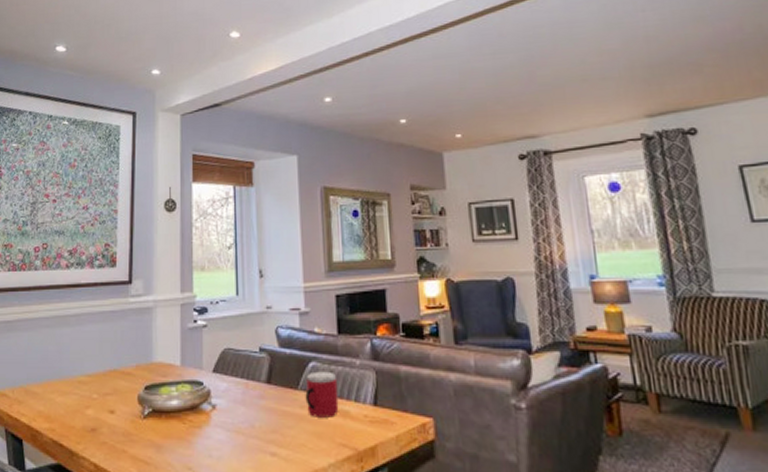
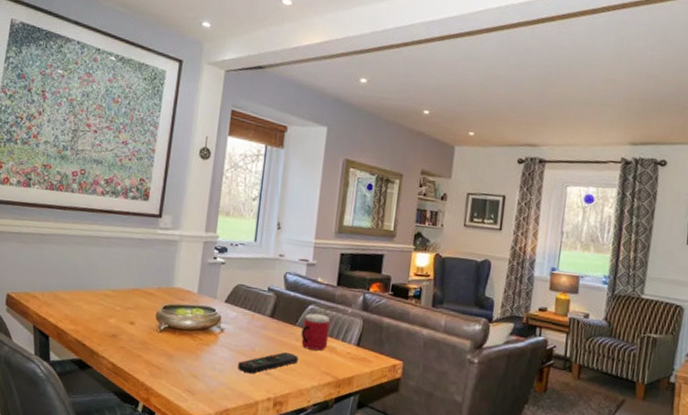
remote control: none [238,425,307,458] -> present [238,352,298,374]

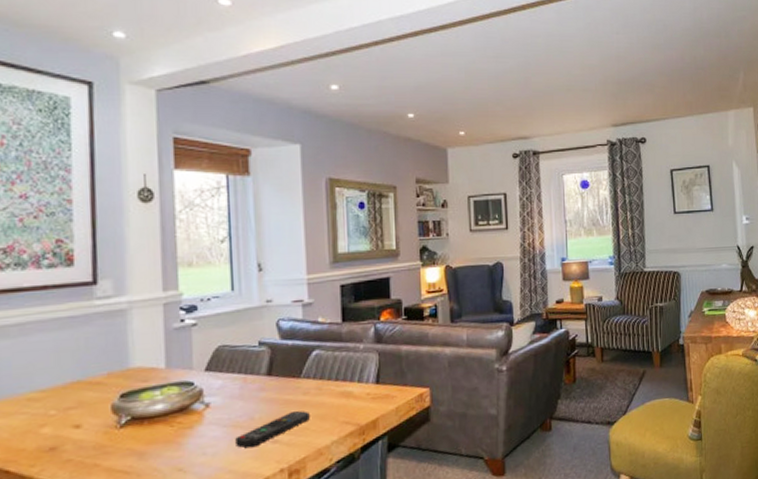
mug: present [301,313,330,351] -> none [308,357,342,402]

